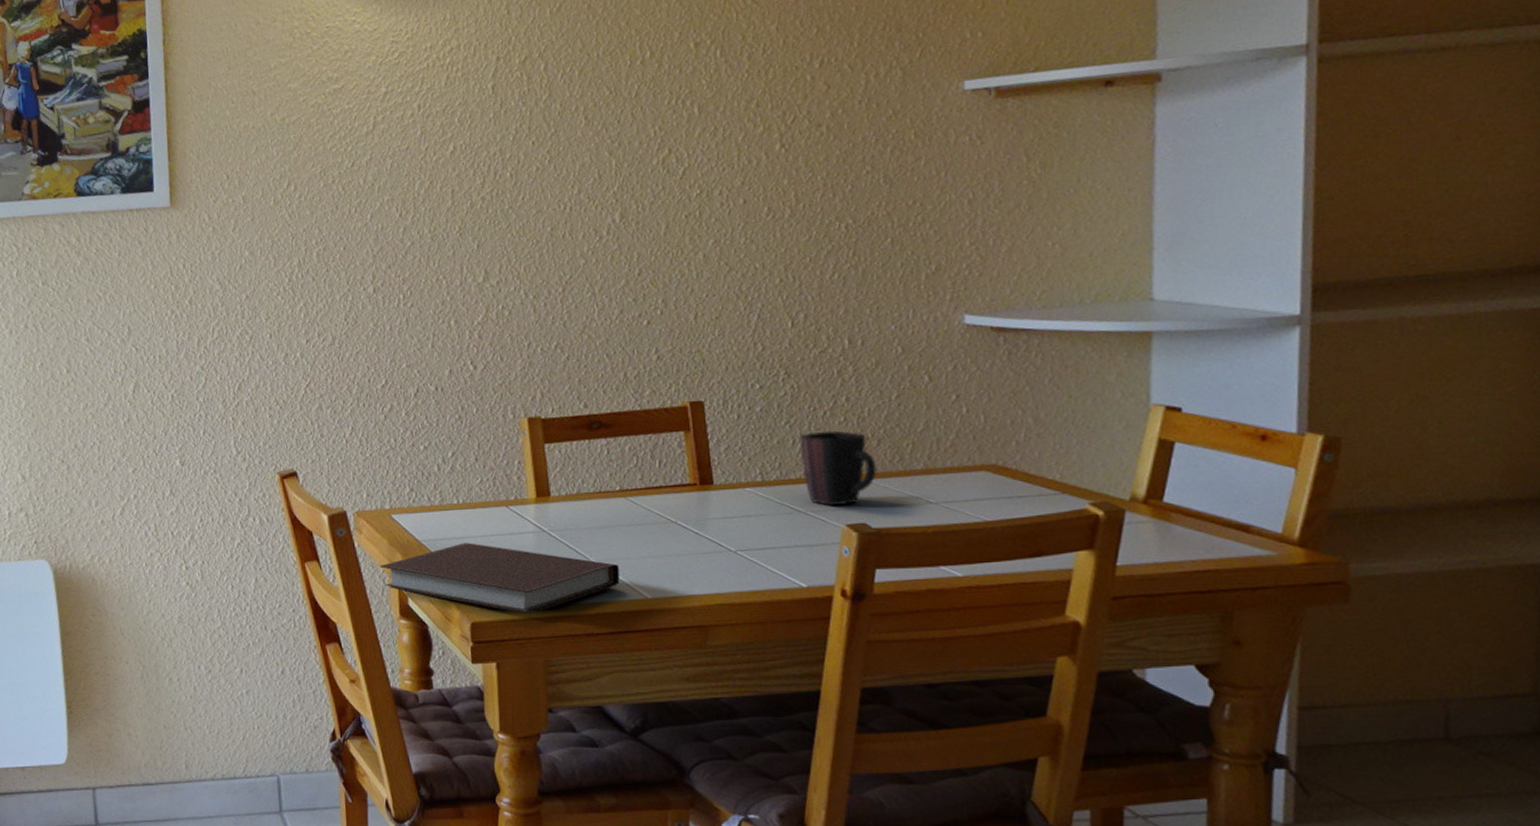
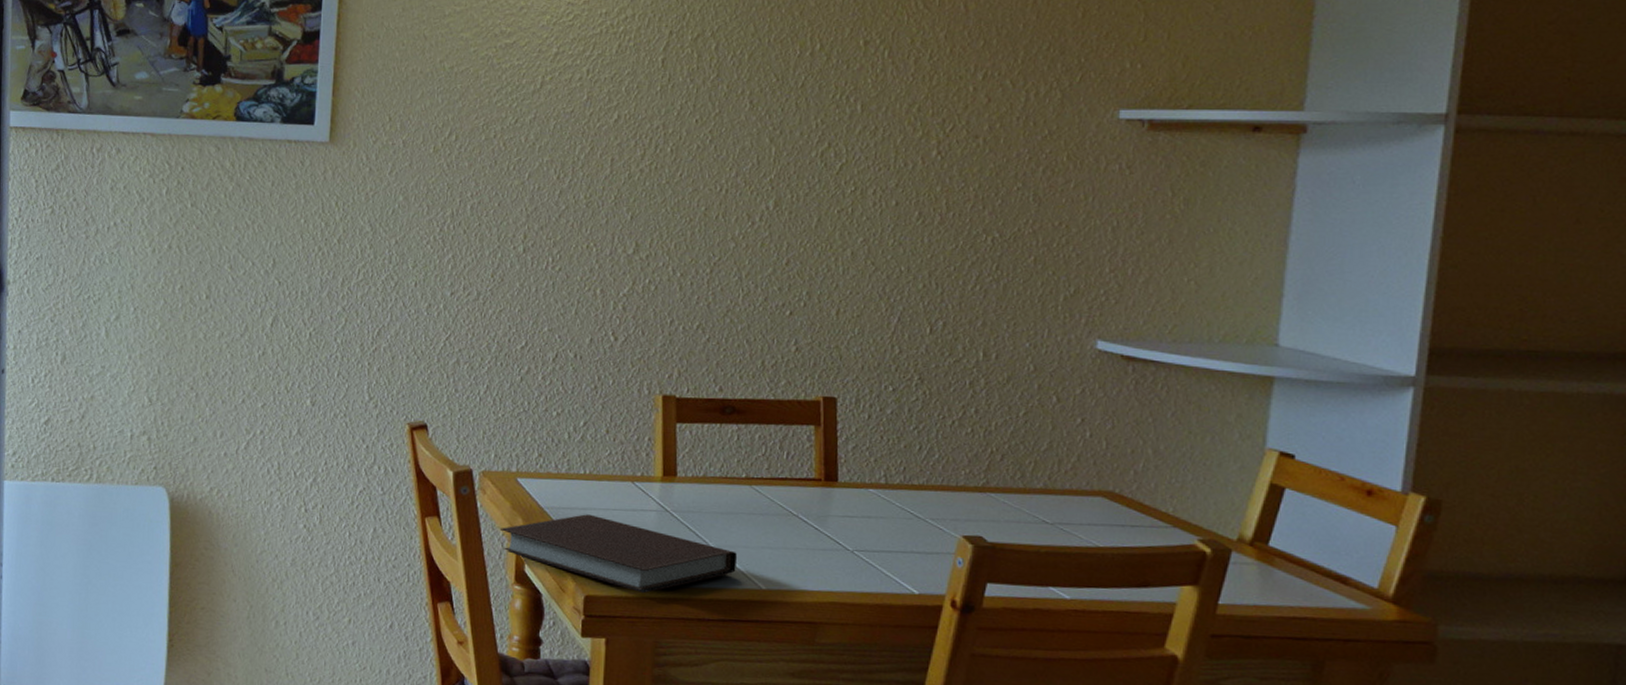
mug: present [799,430,878,506] -> none [925,439,999,517]

